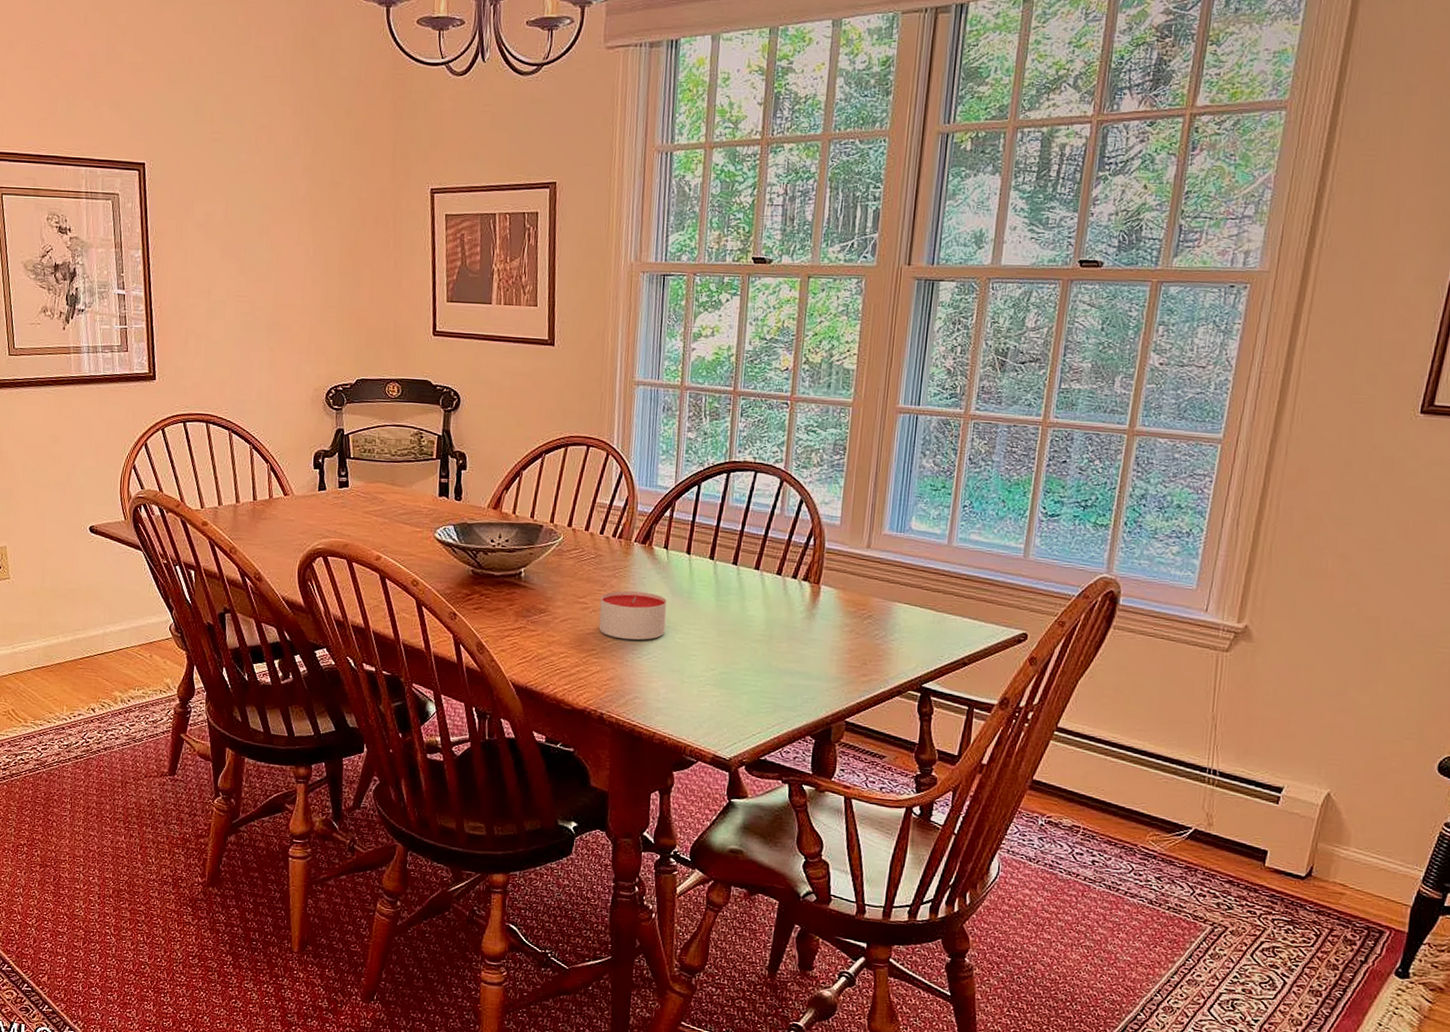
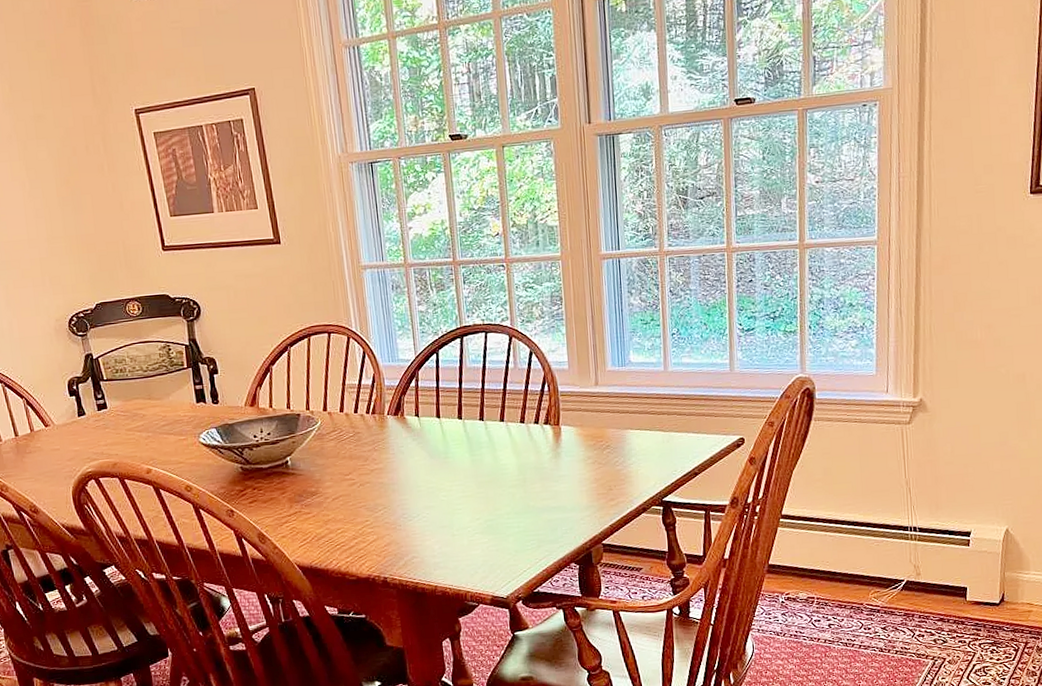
candle: present [598,590,667,640] -> none [365,459,429,507]

